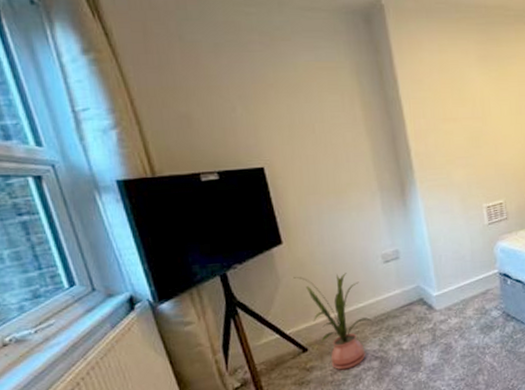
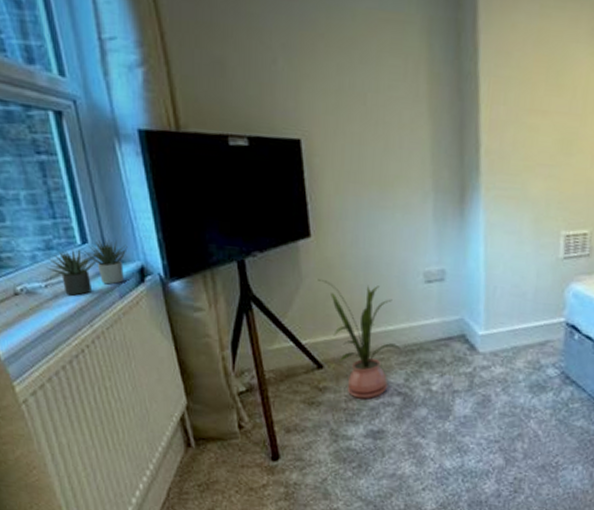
succulent plant: none [33,278,115,336] -> present [45,238,128,296]

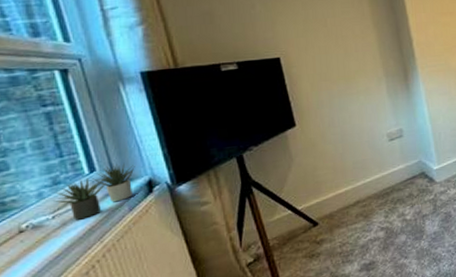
house plant: present [318,278,401,399] -> none [305,151,379,242]

